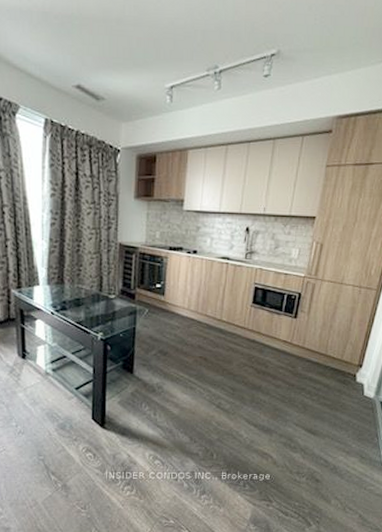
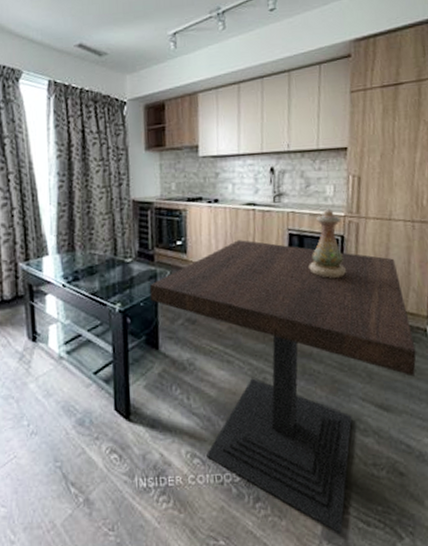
dining table: none [129,288,344,521] -> present [149,240,417,535]
vase: none [268,269,300,328] -> present [309,208,346,278]

